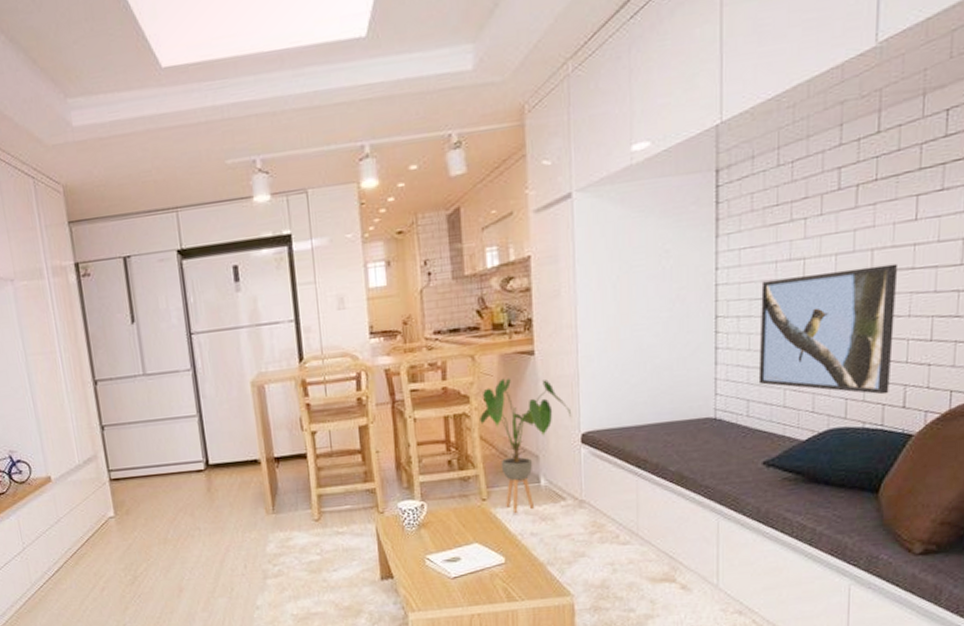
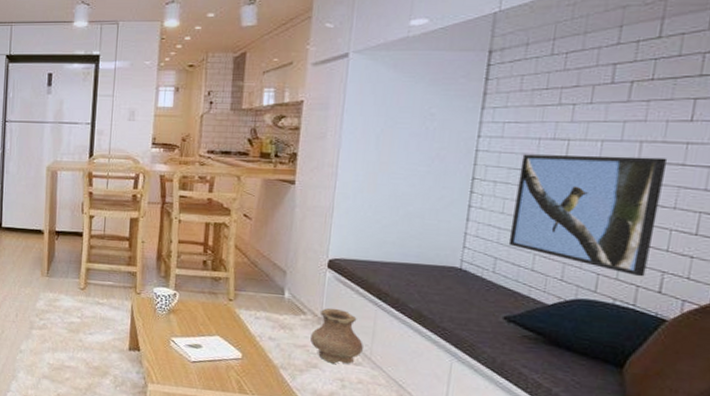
house plant: present [480,378,572,513] -> none [237,200,323,317]
vase: none [574,486,629,548] -> present [310,307,363,364]

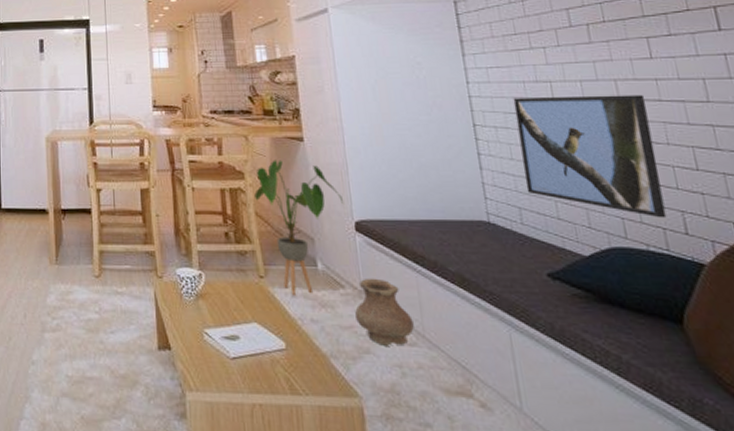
house plant: none [237,200,323,317] -> present [254,160,344,295]

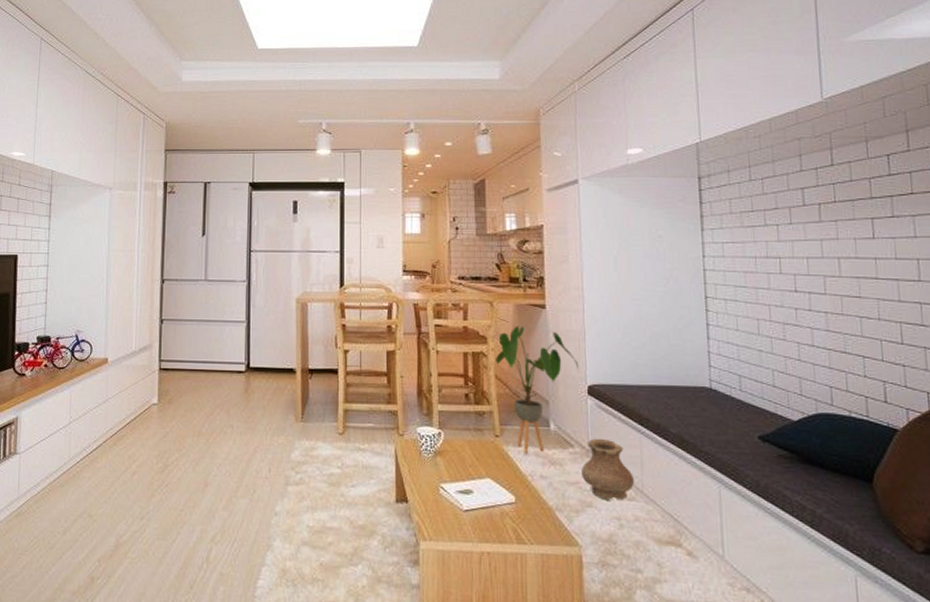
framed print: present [513,94,667,218] -> none [744,272,870,388]

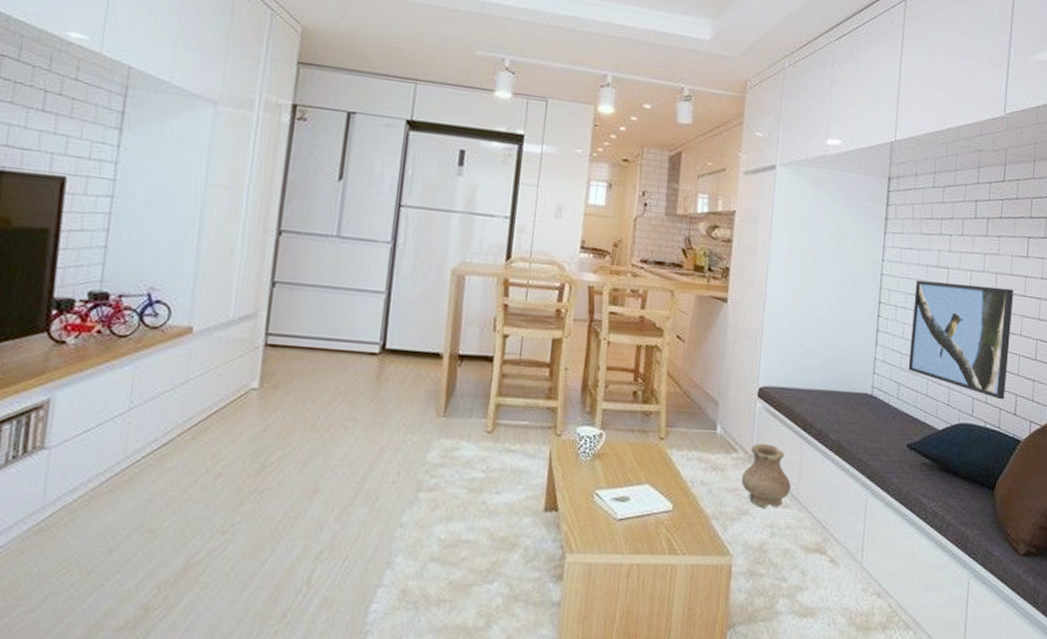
house plant: present [496,326,579,453] -> none [669,319,753,458]
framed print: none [744,272,870,388] -> present [908,280,1014,400]

